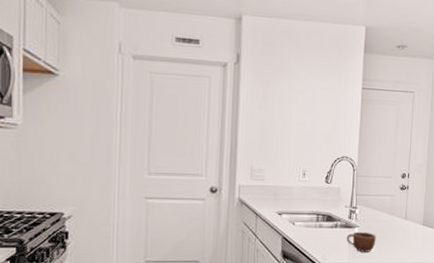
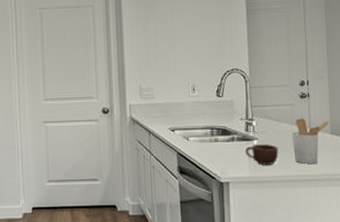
utensil holder: none [389,209,423,252] -> present [291,118,329,164]

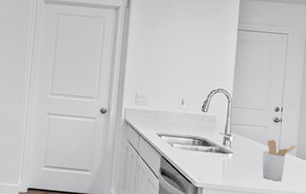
mug: present [244,143,279,165] -> none [220,157,250,177]

